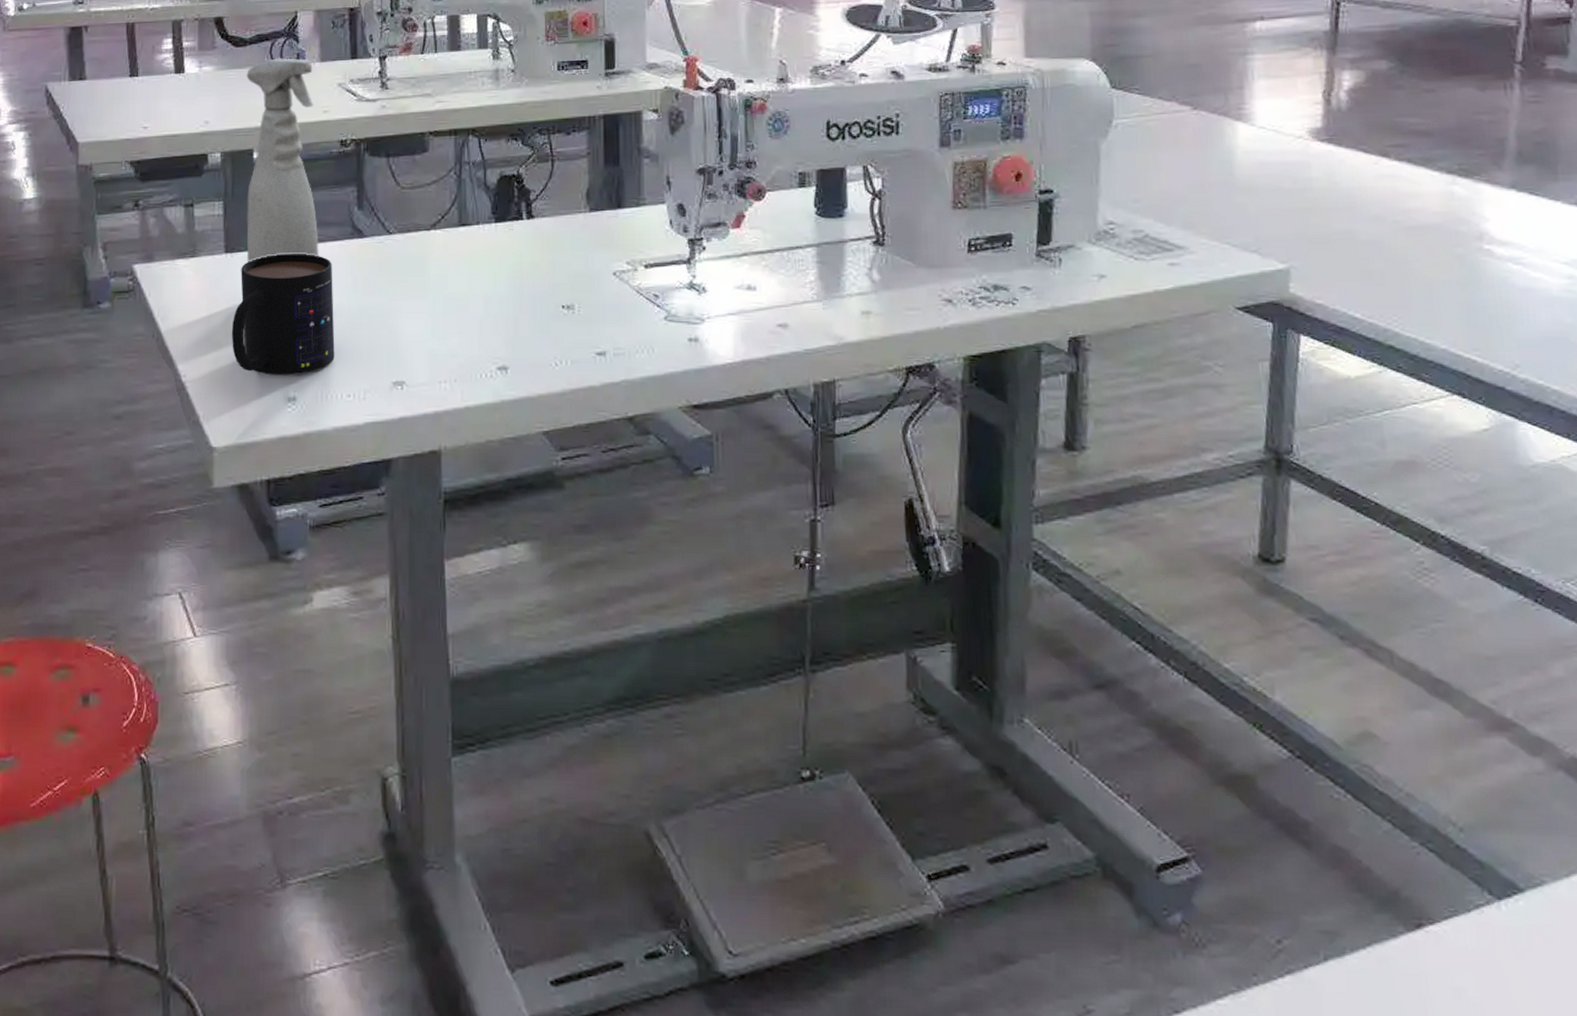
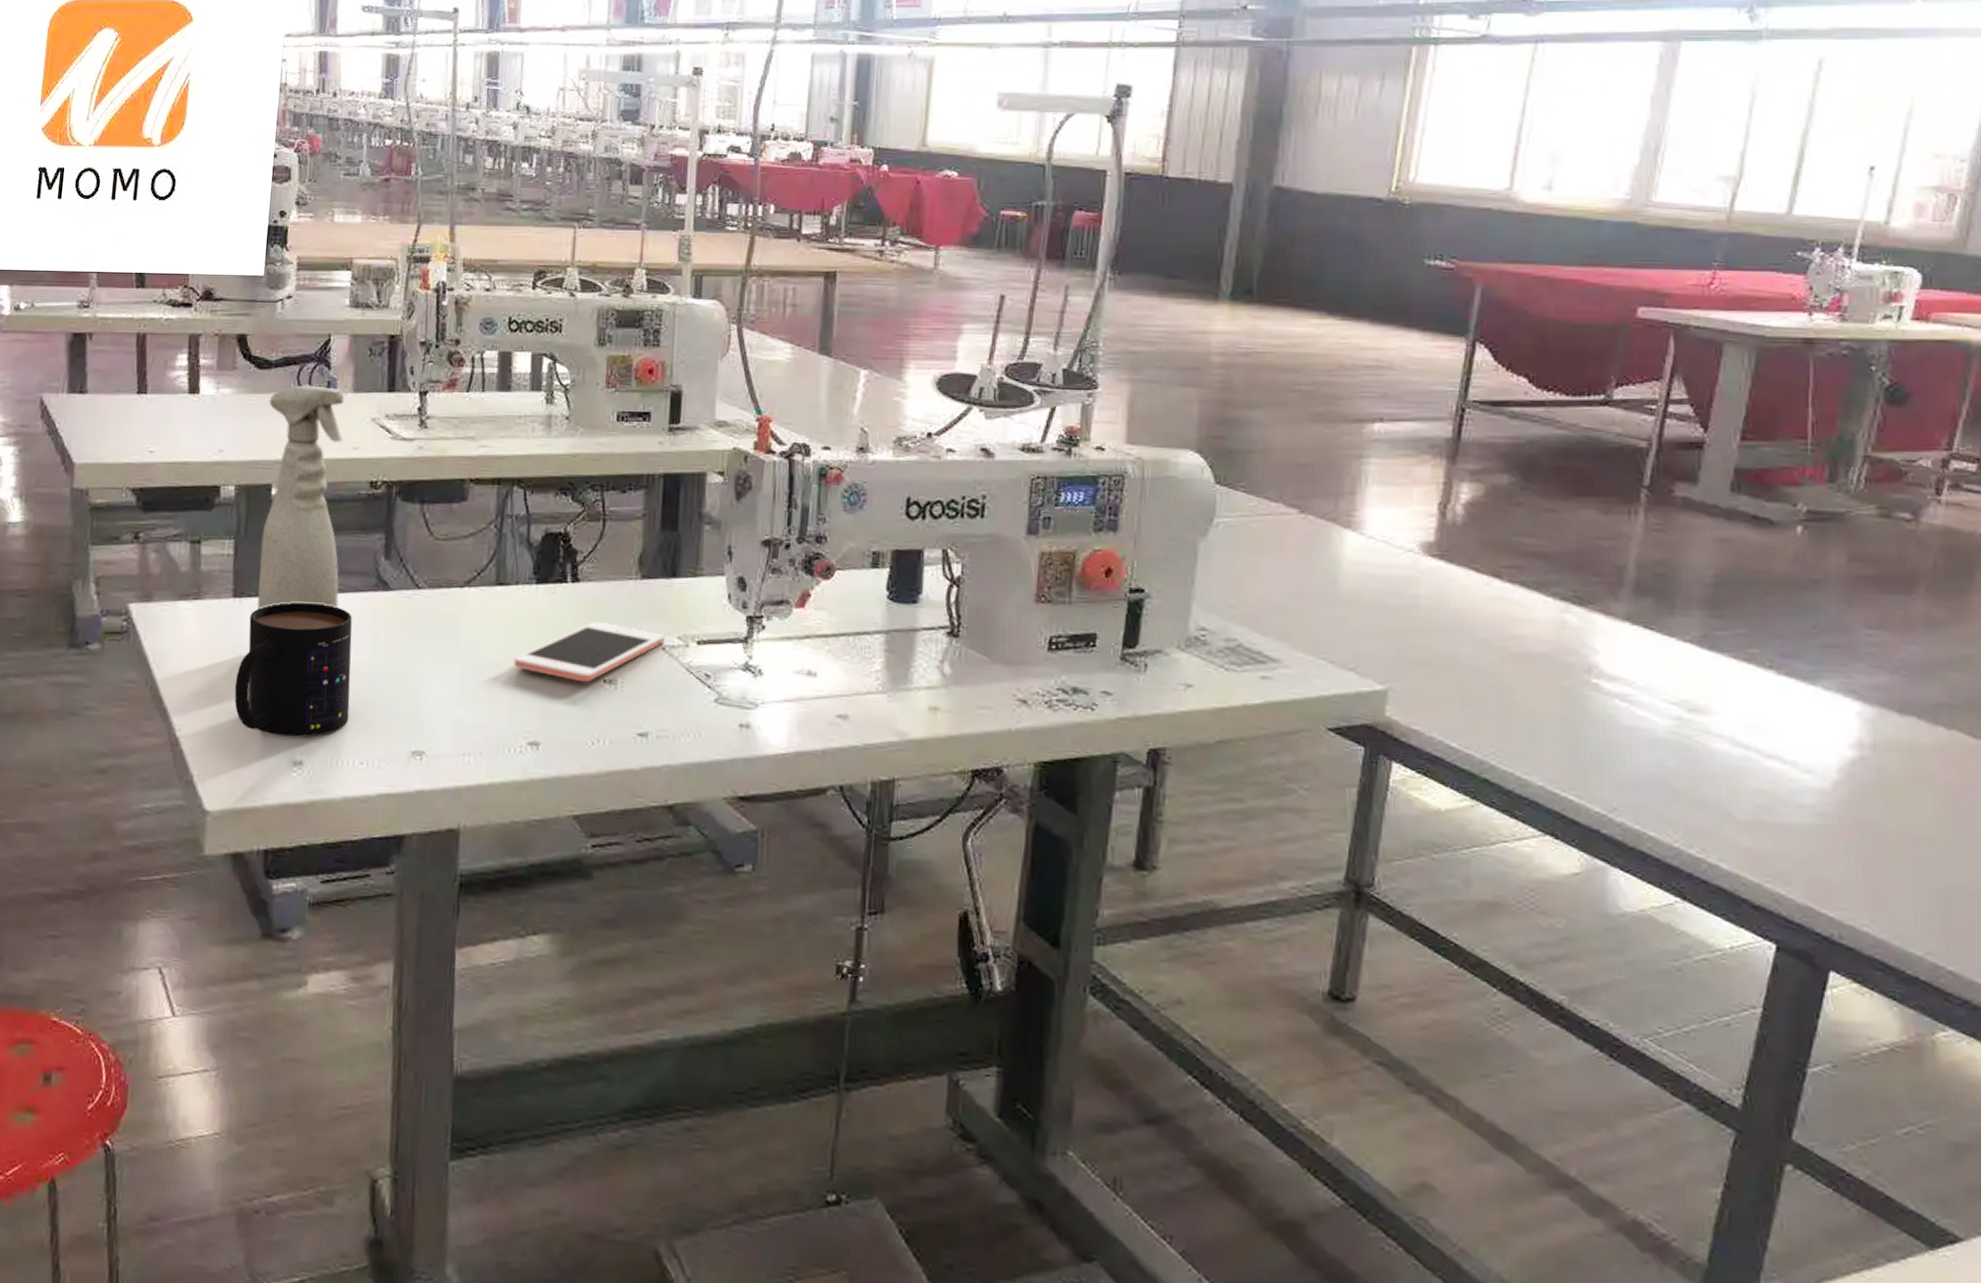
cell phone: none [480,253,615,310] -> present [513,621,665,683]

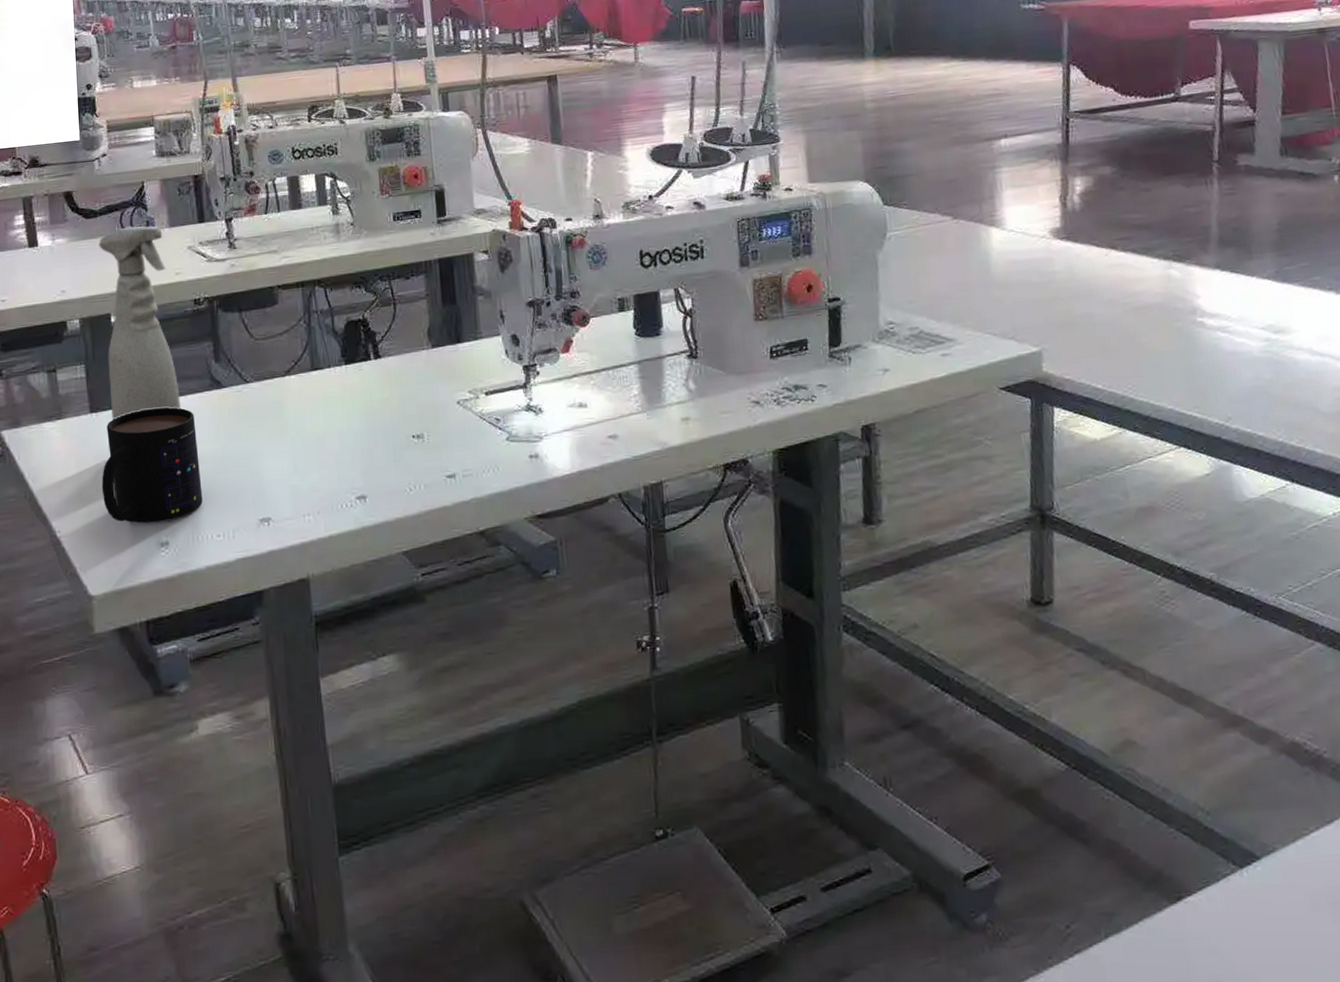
cell phone: present [513,621,665,683] -> none [335,388,459,441]

